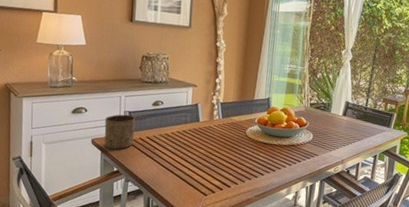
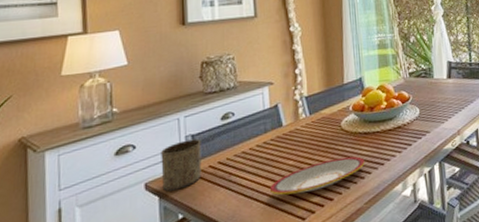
plate: none [182,156,260,177] -> present [269,156,365,195]

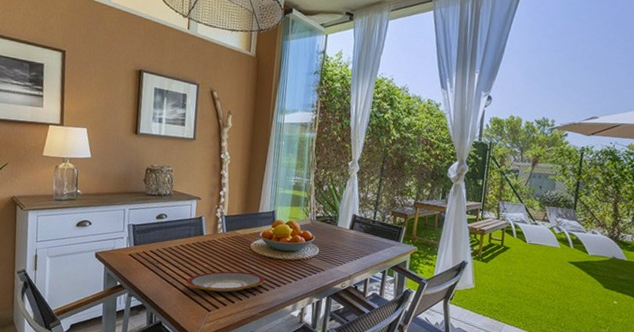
cup: present [161,139,202,192] -> none [108,227,140,264]

